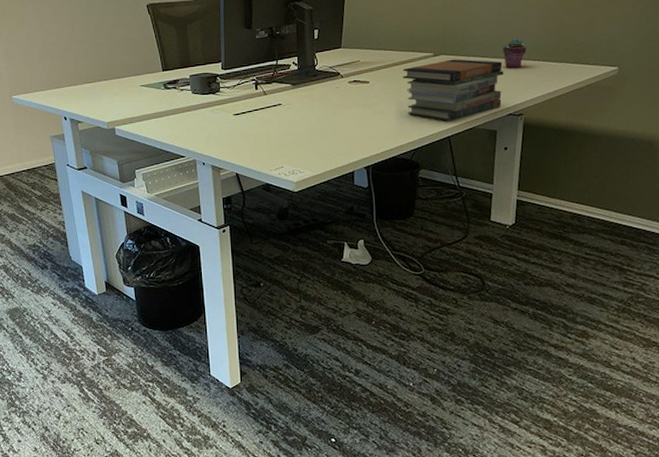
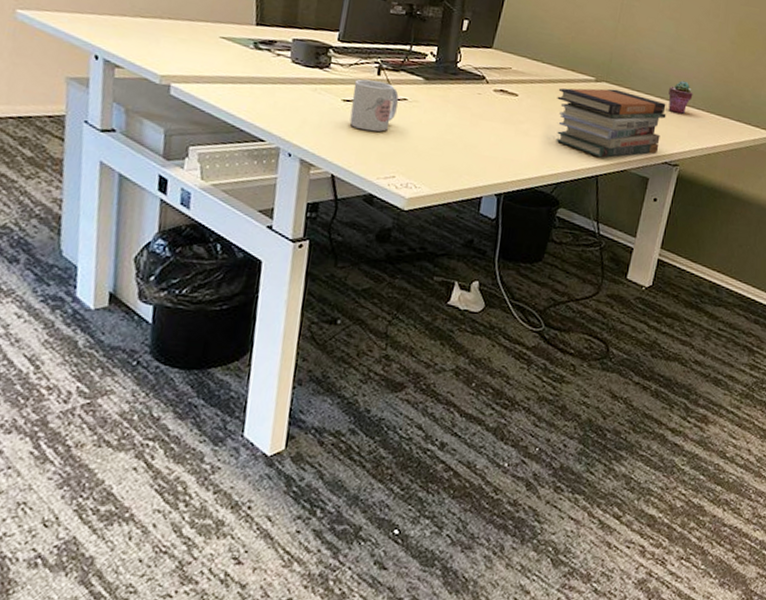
mug: none [240,94,275,135] -> present [349,79,399,132]

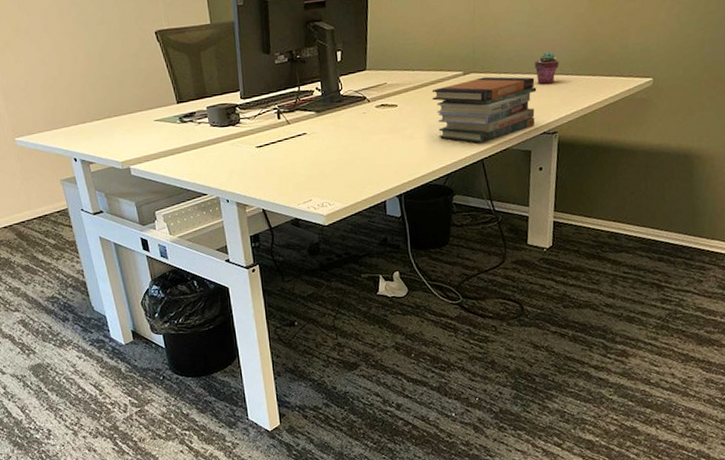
mug: present [349,79,399,132] -> none [262,123,300,168]

